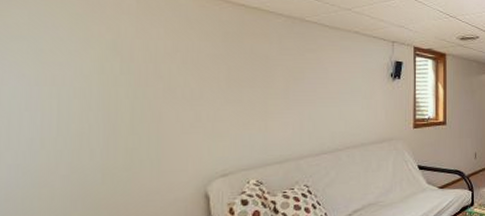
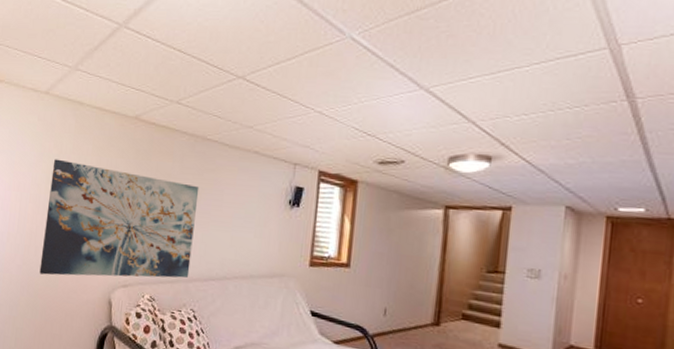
wall art: none [100,45,302,181] -> present [39,159,200,278]

